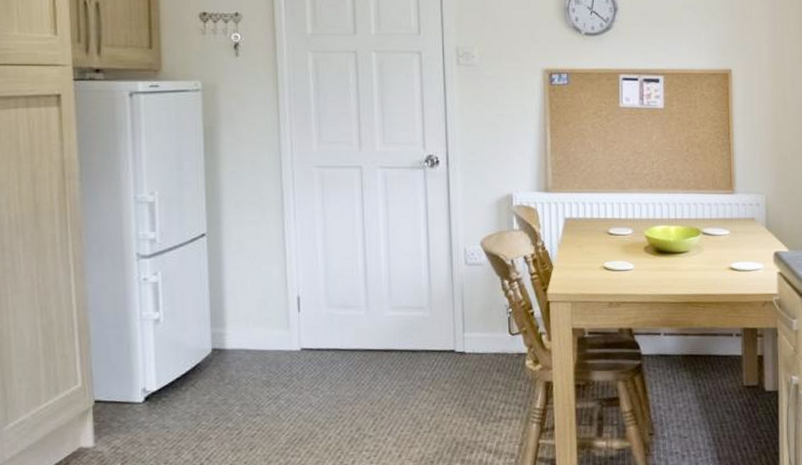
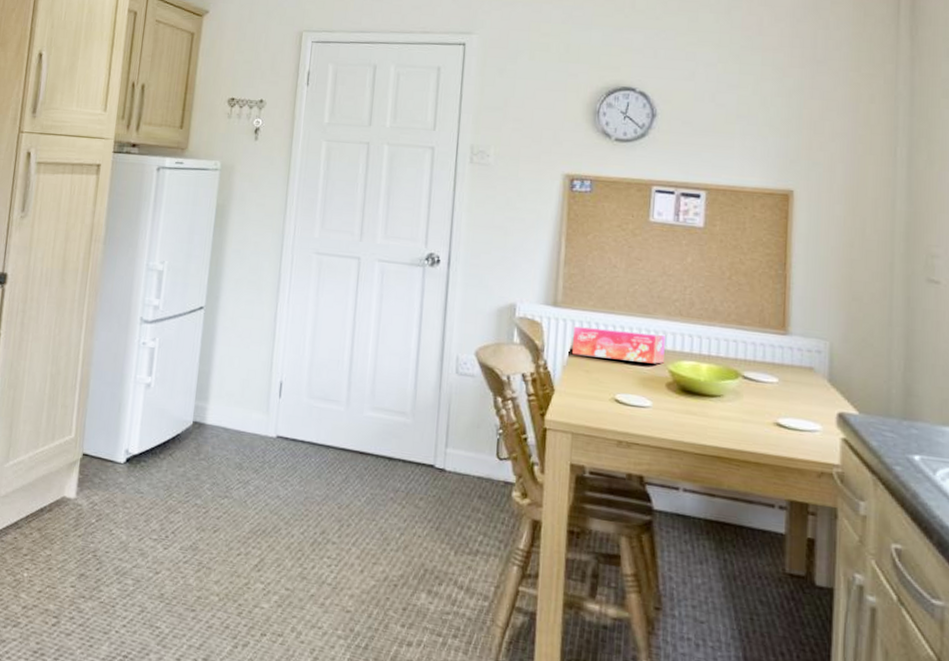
tissue box: none [564,206,641,233] -> present [572,326,665,364]

